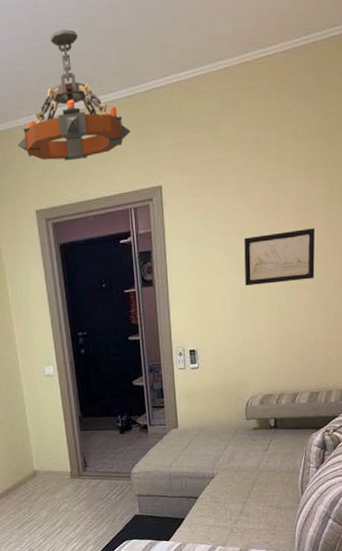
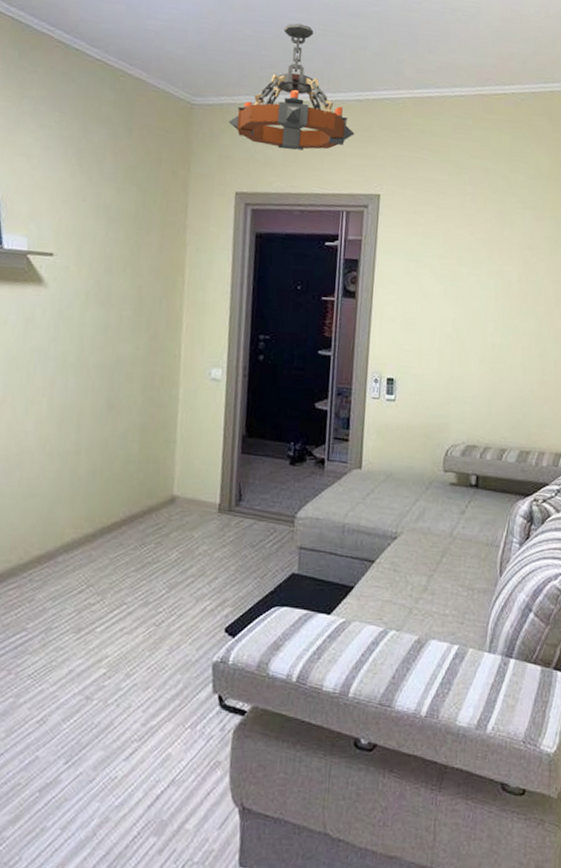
wall art: present [244,228,315,286] -> none [459,265,538,324]

